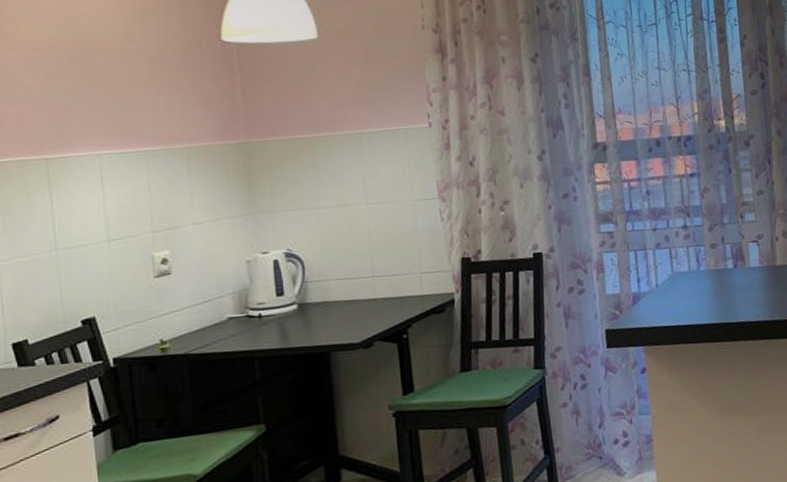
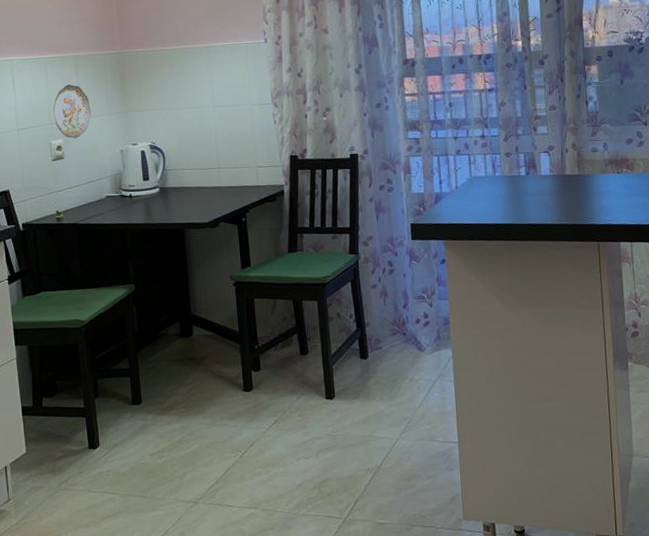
decorative plate: none [157,182,208,249] -> present [53,84,91,138]

